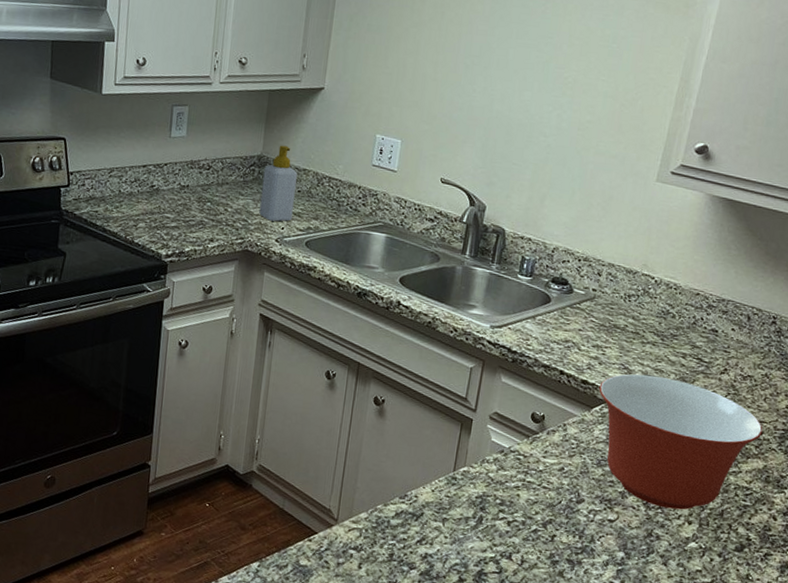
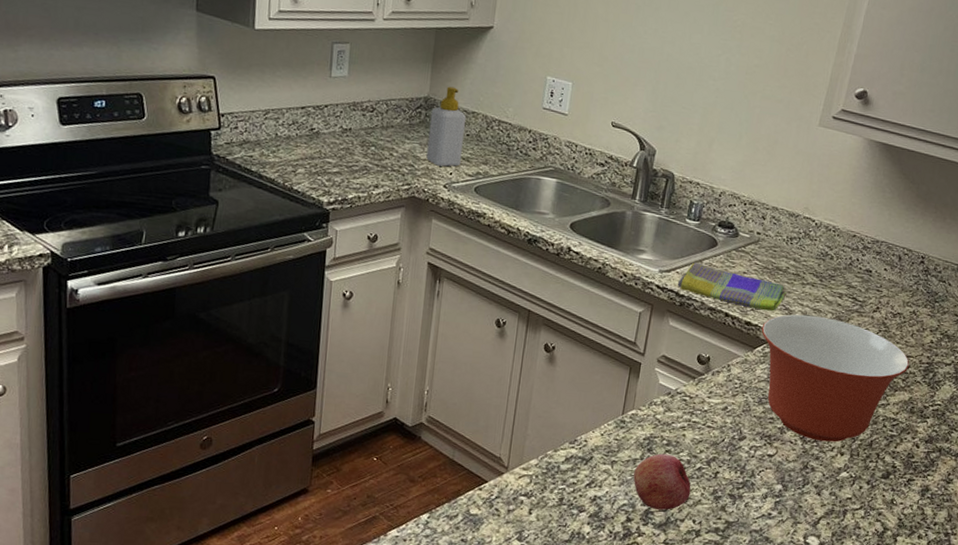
fruit: none [465,513,527,572] -> present [633,453,691,510]
dish towel: none [509,318,625,370] -> present [677,262,787,311]

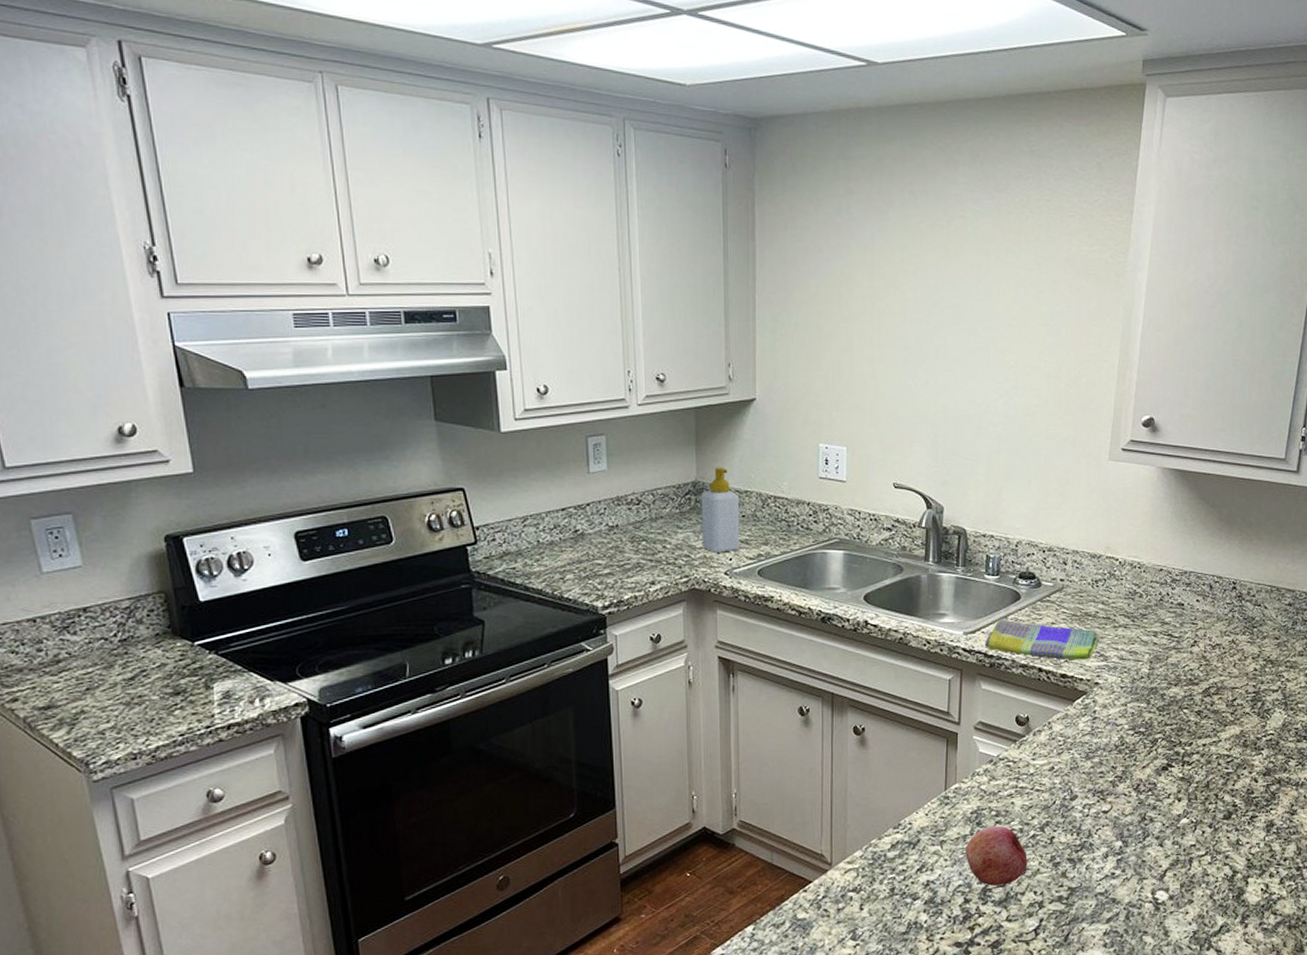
mixing bowl: present [761,314,910,442] -> none [1078,658,1236,789]

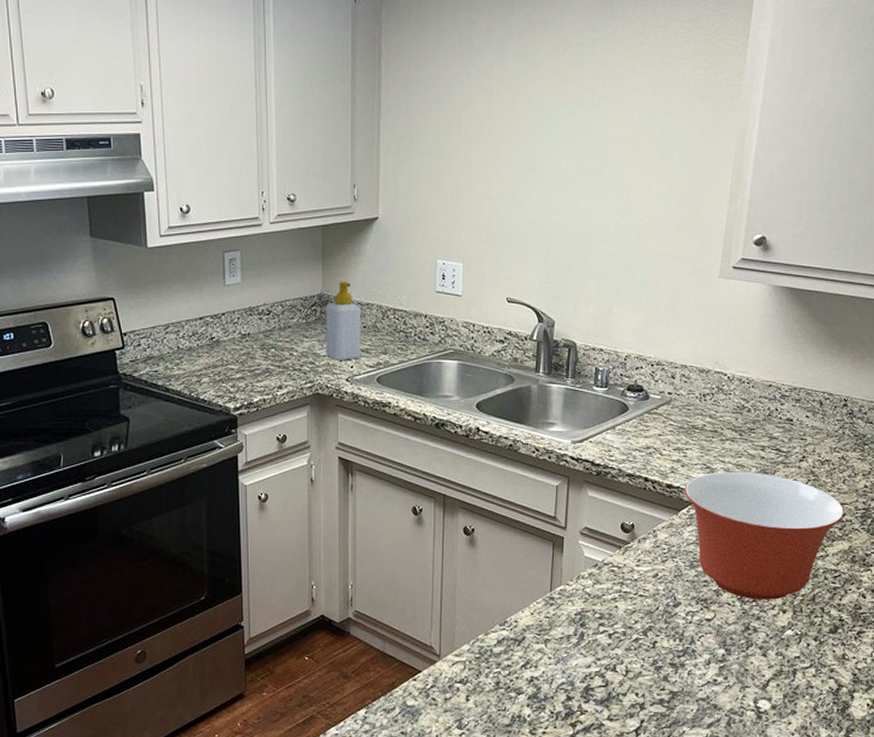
fruit: present [966,825,1027,886] -> none [569,627,630,685]
dish towel: present [984,619,1099,660] -> none [591,430,706,471]
mixing bowl: none [1078,658,1236,789] -> present [684,471,845,600]

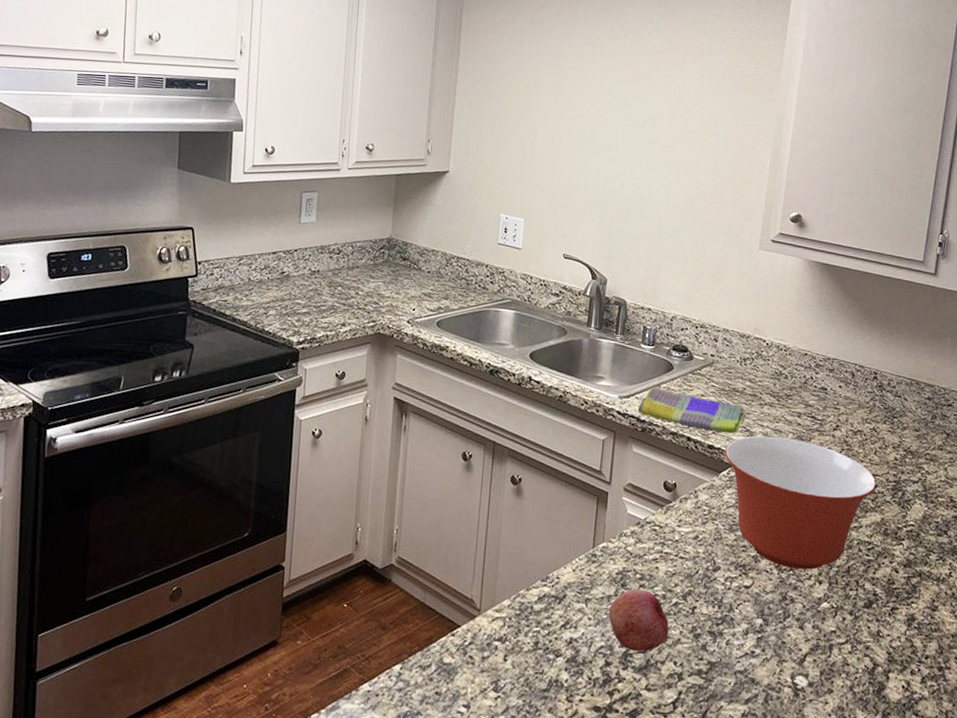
soap bottle: present [326,281,360,361] -> none [390,227,426,303]
fruit: none [569,627,630,685] -> present [609,588,669,651]
dish towel: none [591,430,706,471] -> present [637,387,746,434]

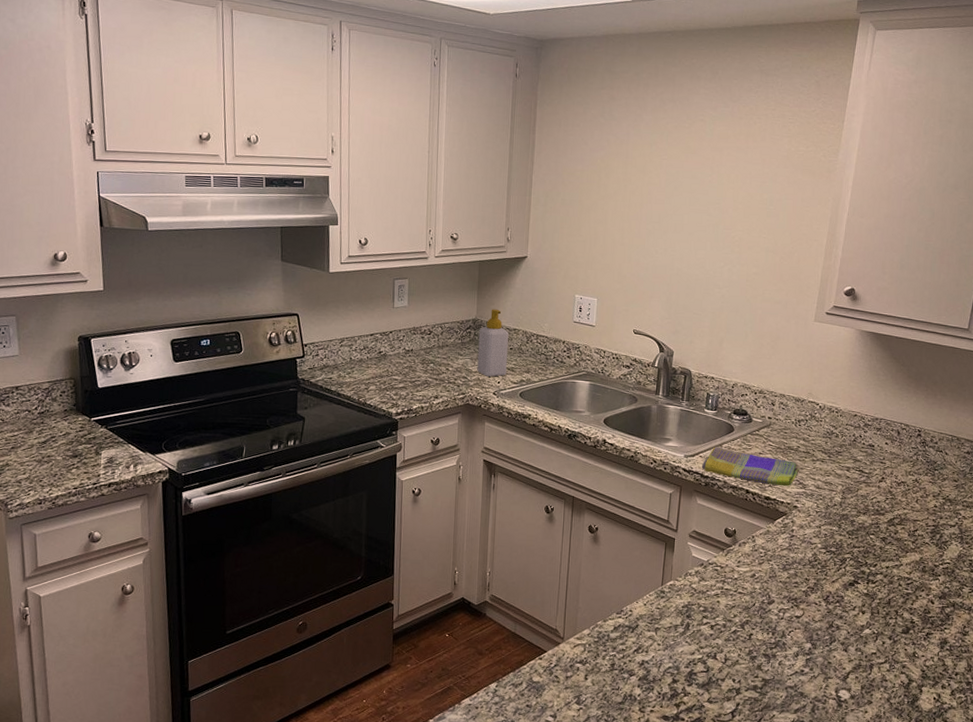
soap bottle: none [390,227,426,303] -> present [477,309,508,377]
fruit: present [609,588,669,651] -> none [676,619,729,671]
mixing bowl: present [725,435,877,570] -> none [780,487,917,602]

